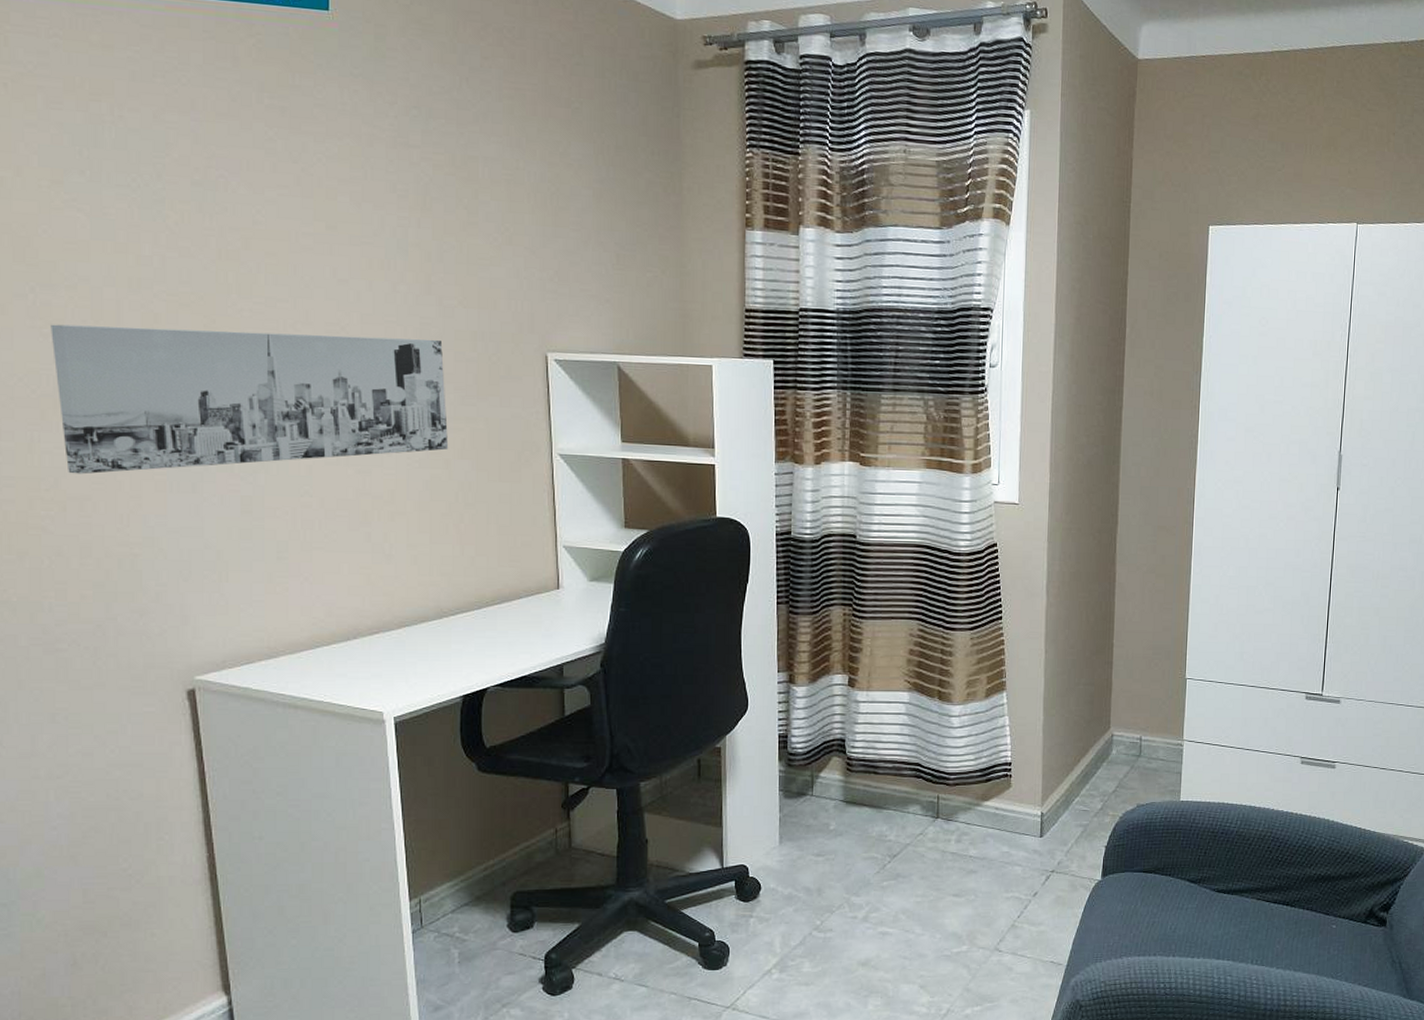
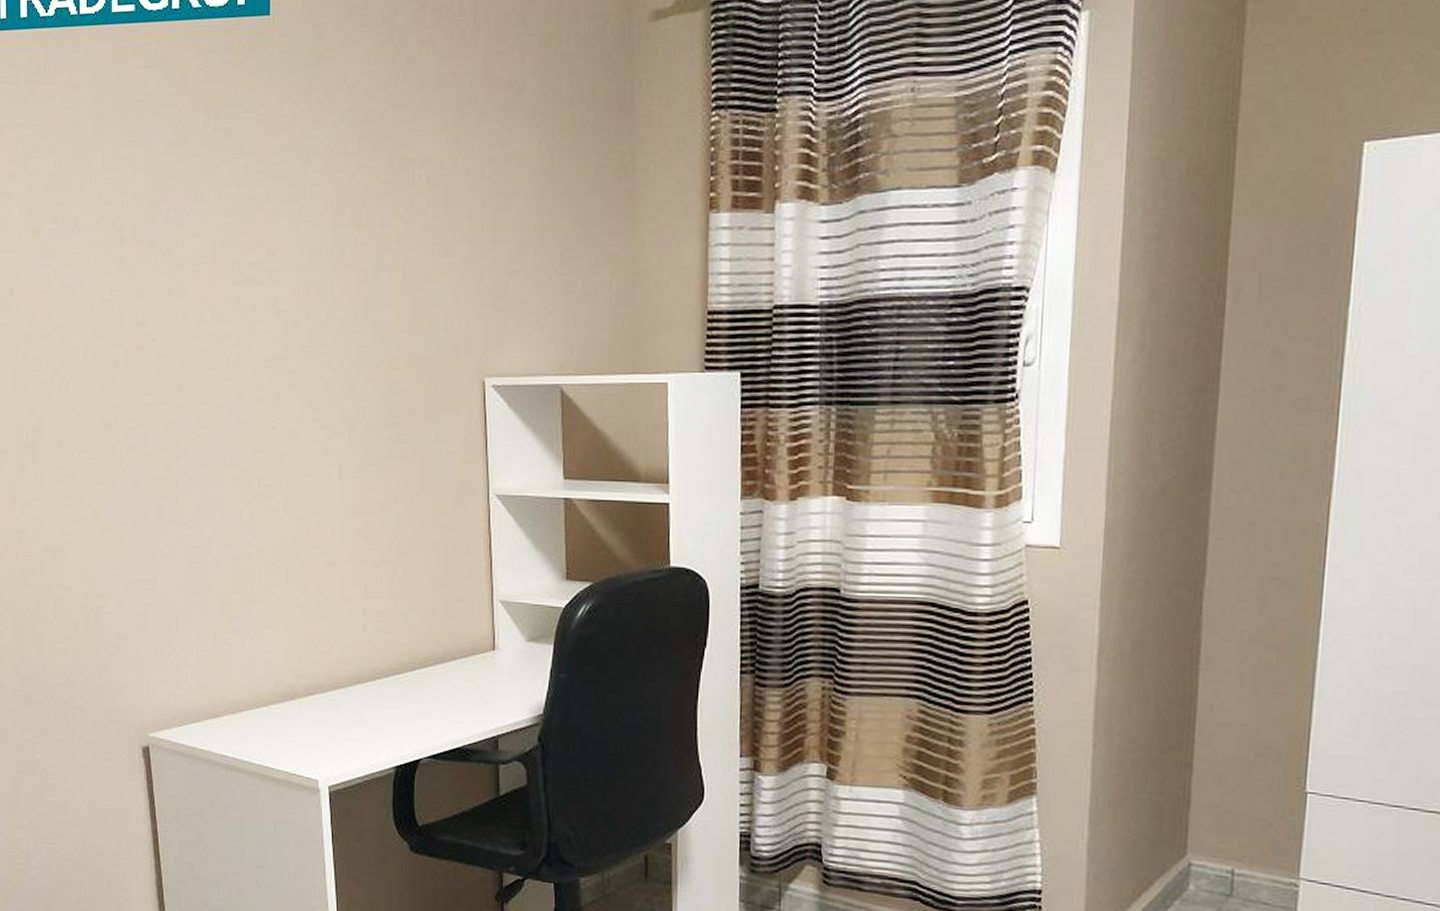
wall art: present [50,324,449,475] -> none [29,370,383,526]

